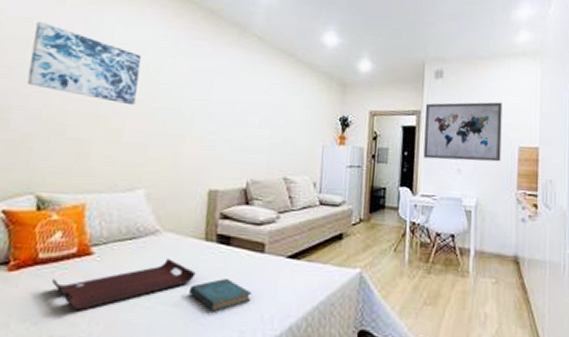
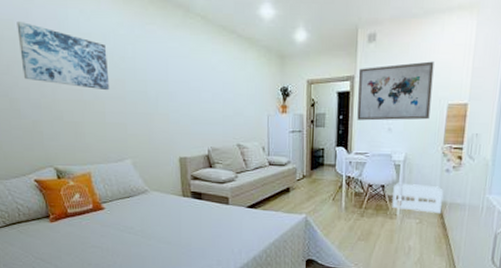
serving tray: present [52,258,196,310] -> none [81,211,180,247]
book: present [188,279,252,312] -> none [176,224,223,248]
storage bin: none [463,232,521,273] -> present [392,182,444,214]

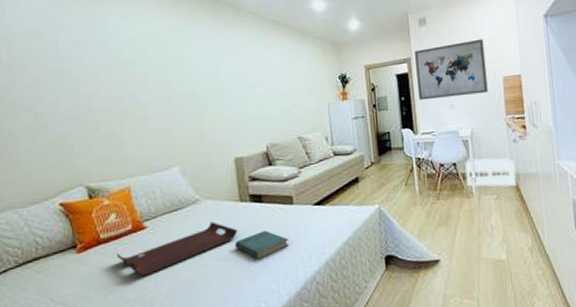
wall art: present [17,20,110,91] -> none [49,30,154,95]
serving tray: none [81,211,180,247] -> present [117,221,238,276]
book: none [176,224,223,248] -> present [234,231,289,260]

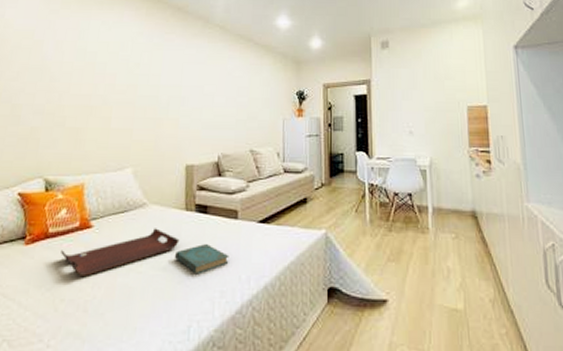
wall art: present [414,39,488,100] -> none [374,66,451,124]
storage bin: present [465,158,517,187] -> none [422,190,479,227]

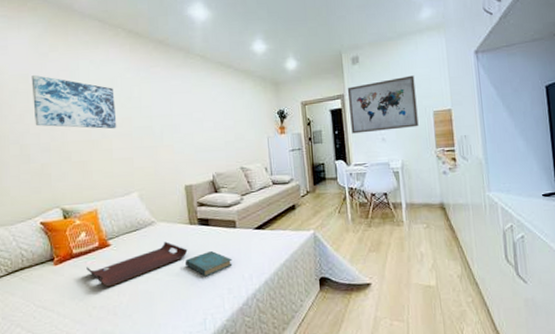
wall art: none [32,31,123,96] -> present [31,74,117,129]
wall art: none [374,66,451,124] -> present [347,75,419,134]

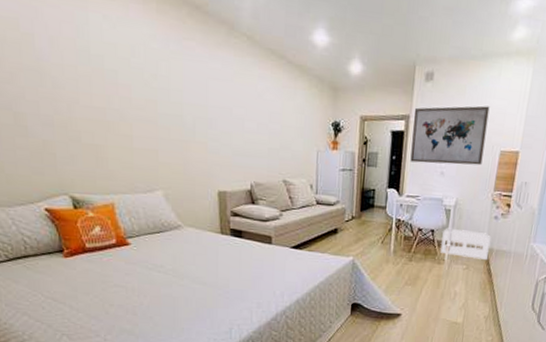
wall art: present [31,74,117,129] -> none [23,20,139,112]
serving tray: present [86,241,188,287] -> none [102,248,217,287]
book: present [184,251,233,277] -> none [213,264,265,289]
storage bin: none [396,188,447,217] -> present [440,227,492,261]

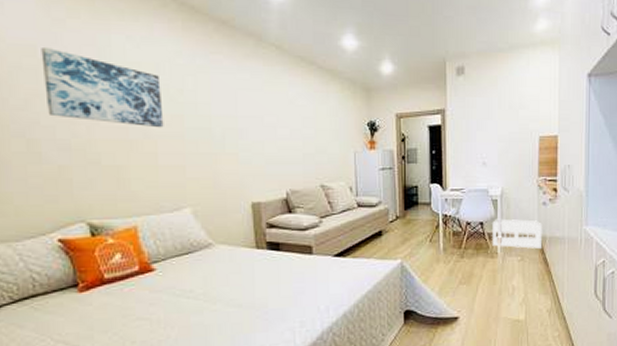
wall art: none [23,20,139,112] -> present [41,46,164,128]
wall art: present [410,105,490,166] -> none [449,94,523,155]

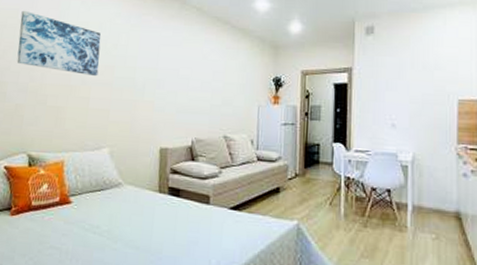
storage bin: present [492,218,543,250] -> none [401,187,463,229]

